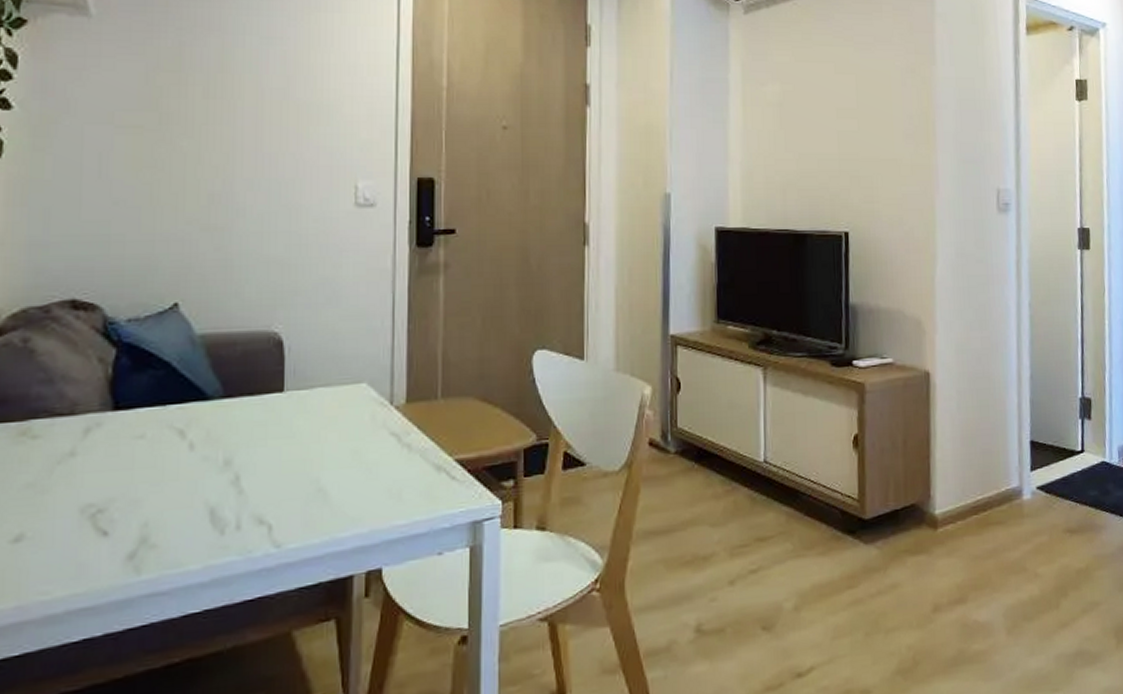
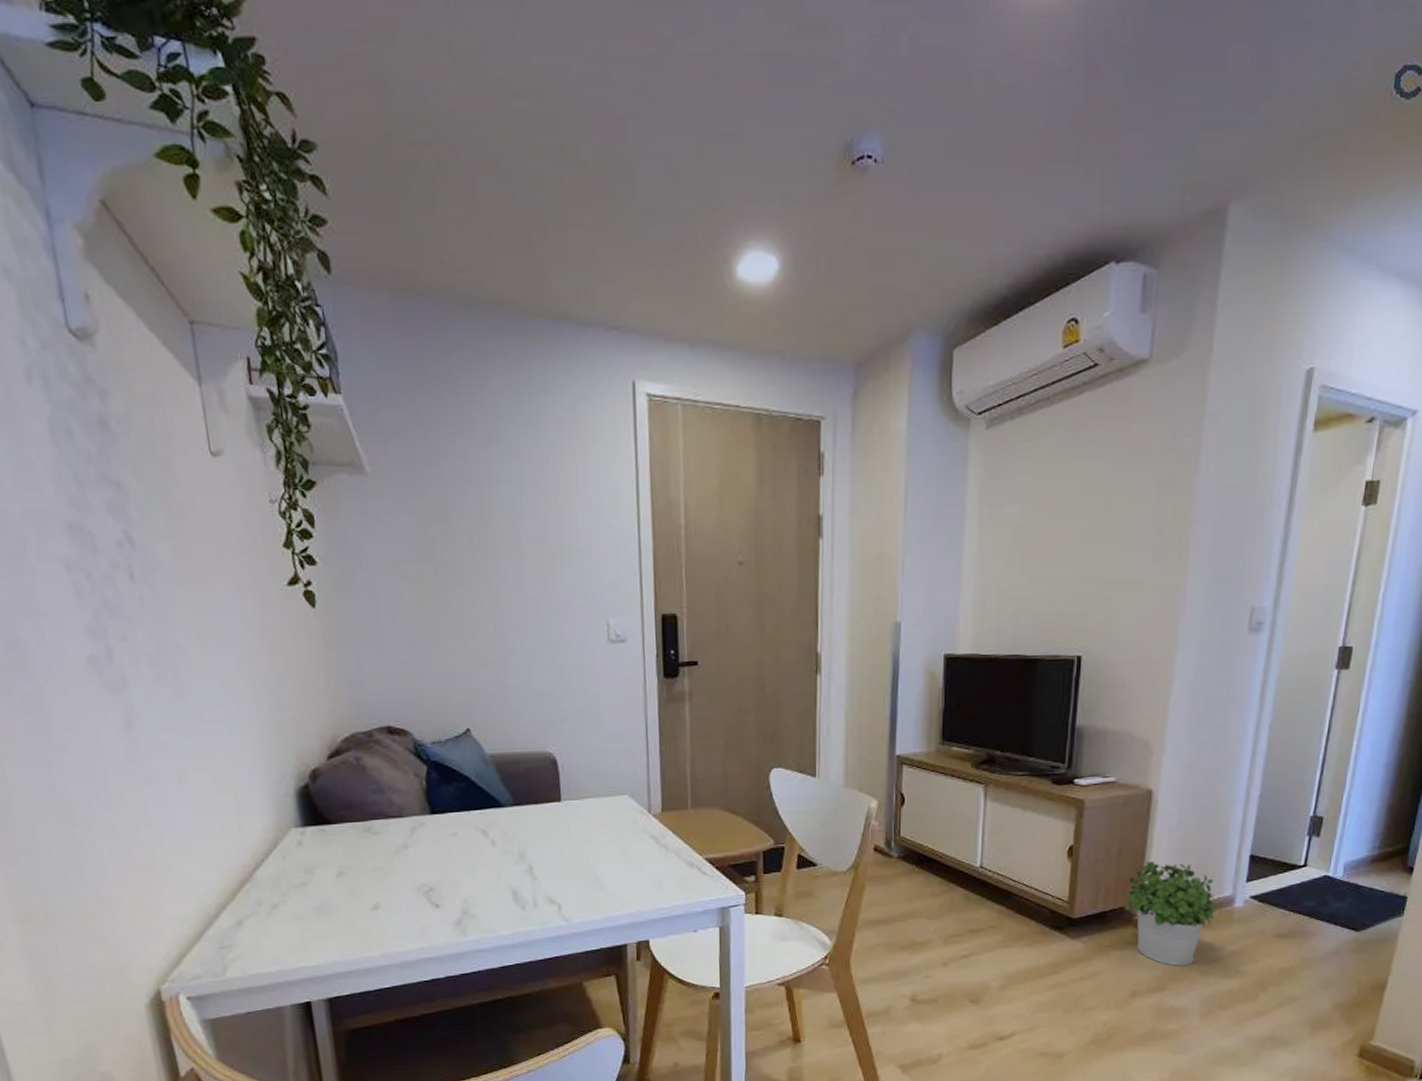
potted plant: none [915,451,1007,572] -> present [1124,862,1217,966]

